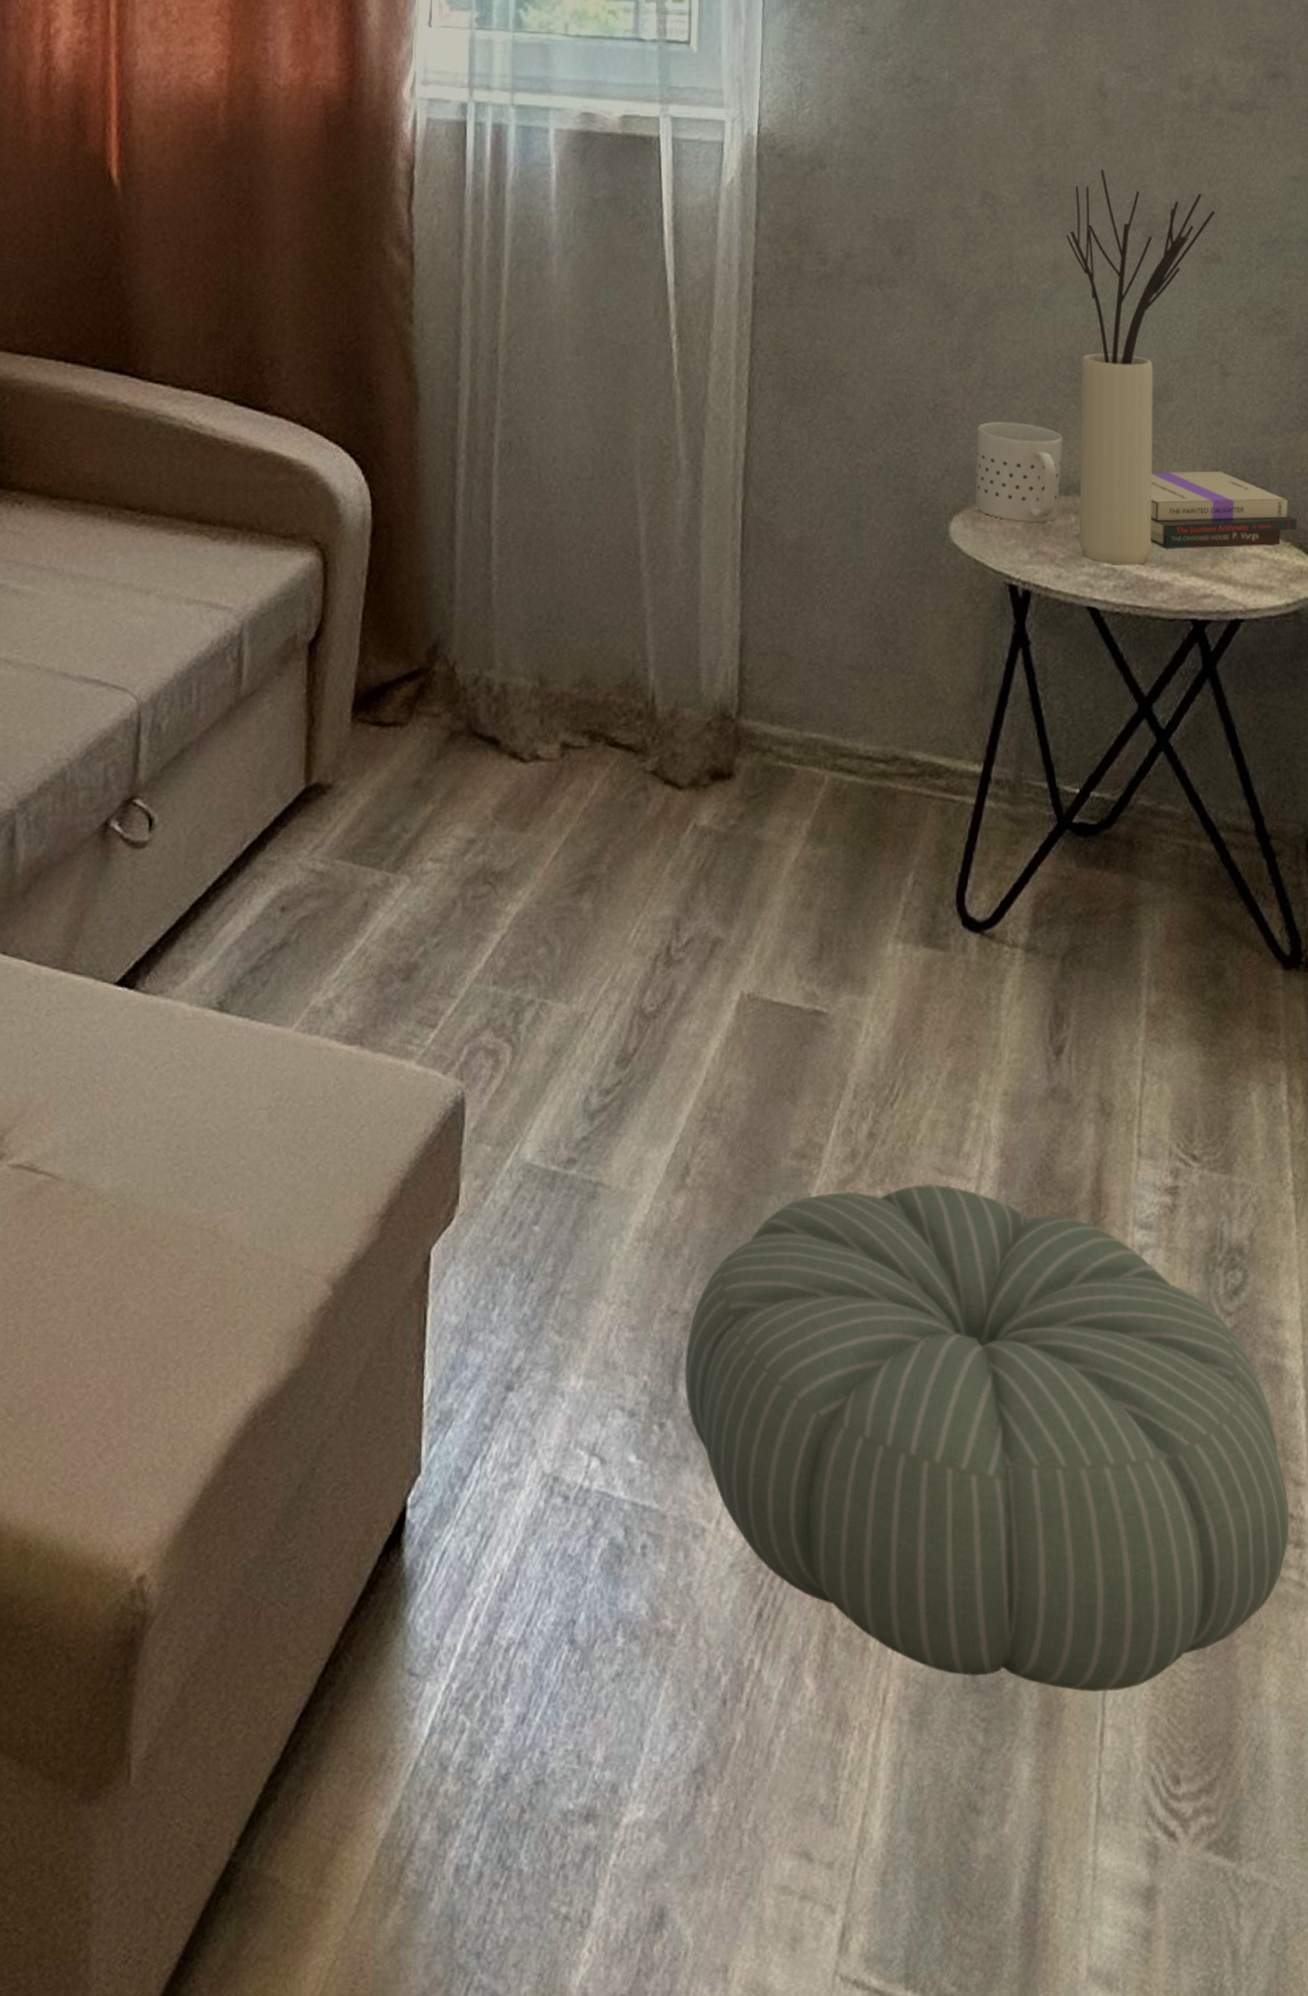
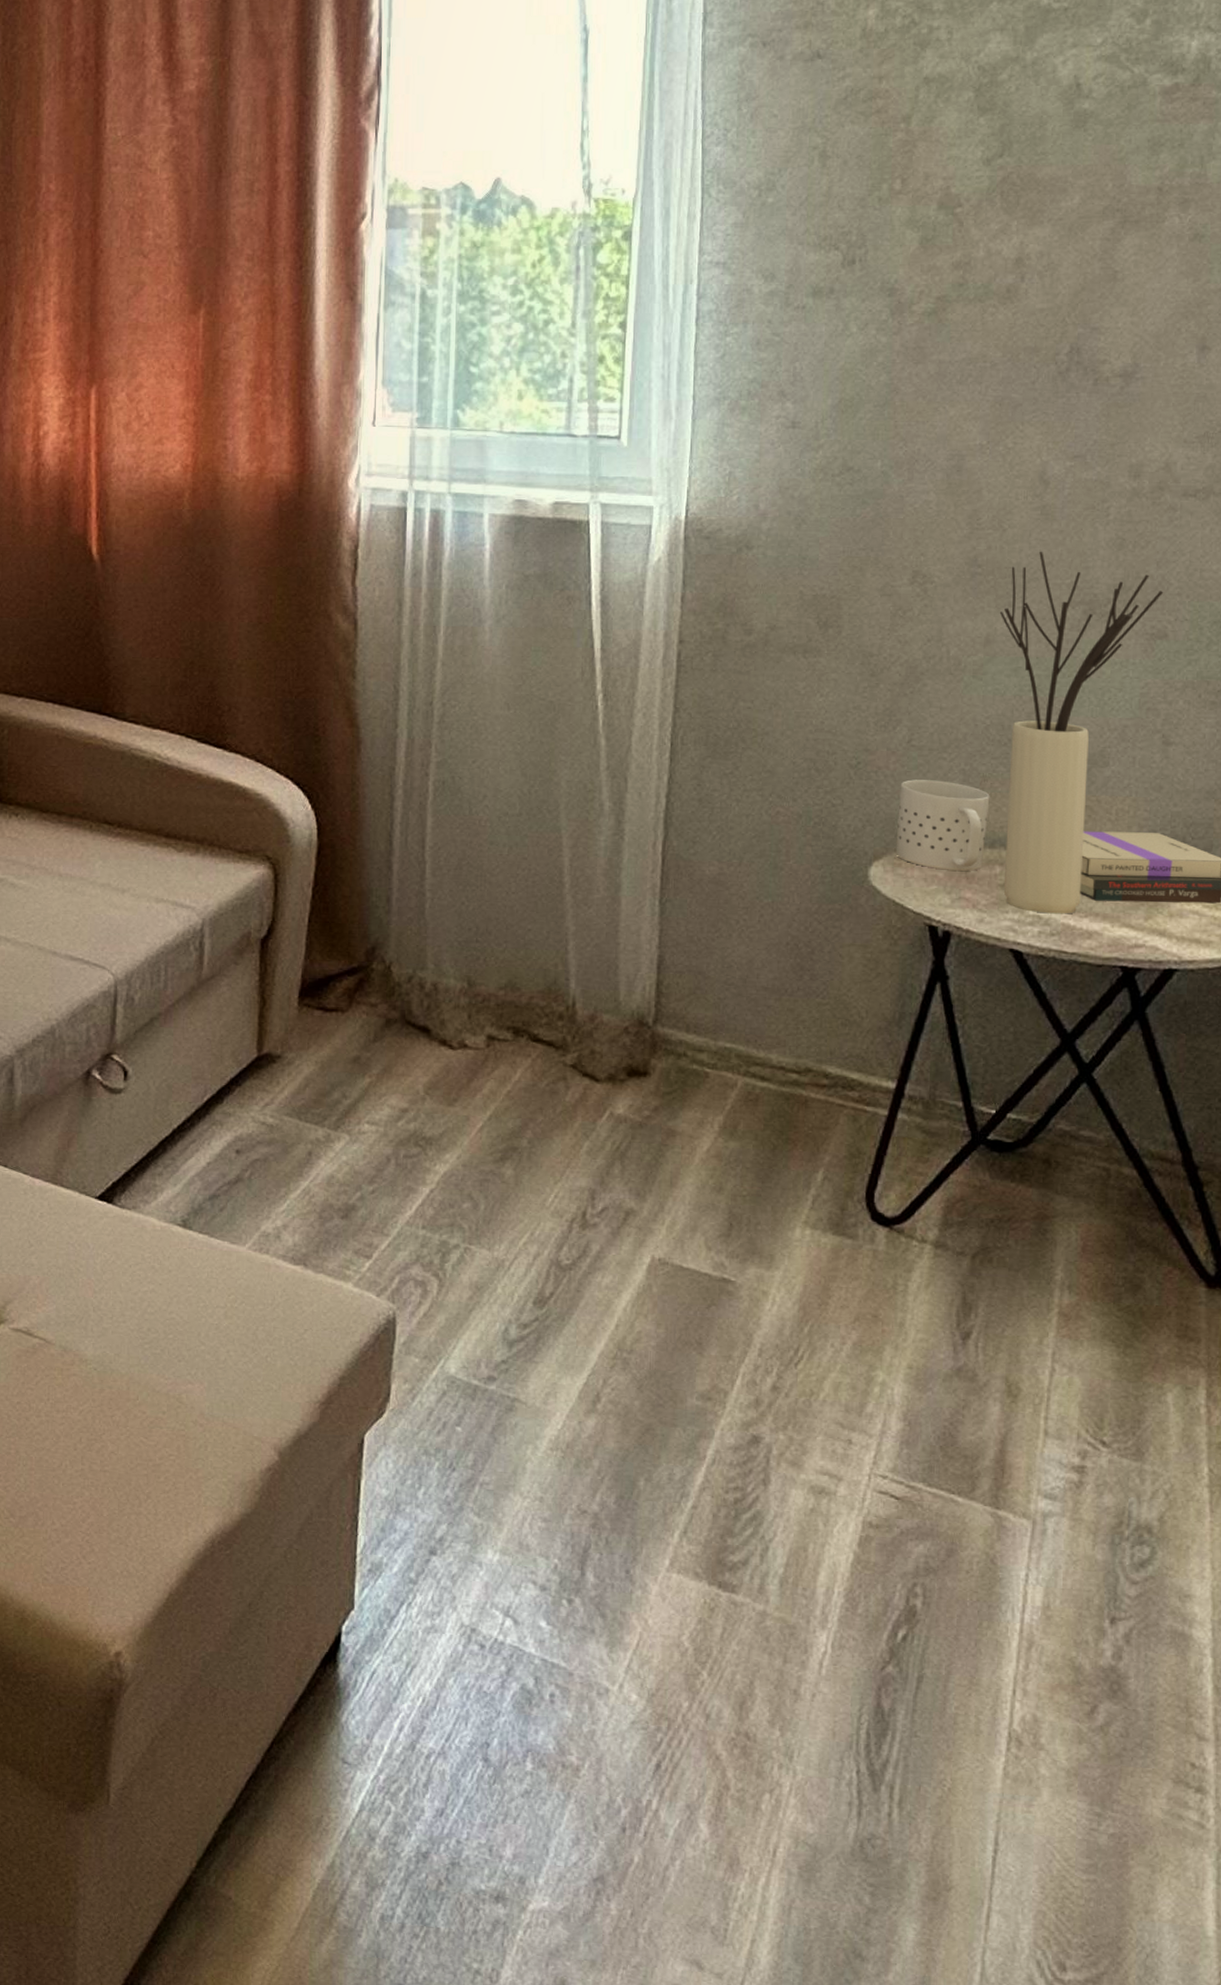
pouf: present [685,1184,1290,1692] -> none [592,1432,1191,1884]

